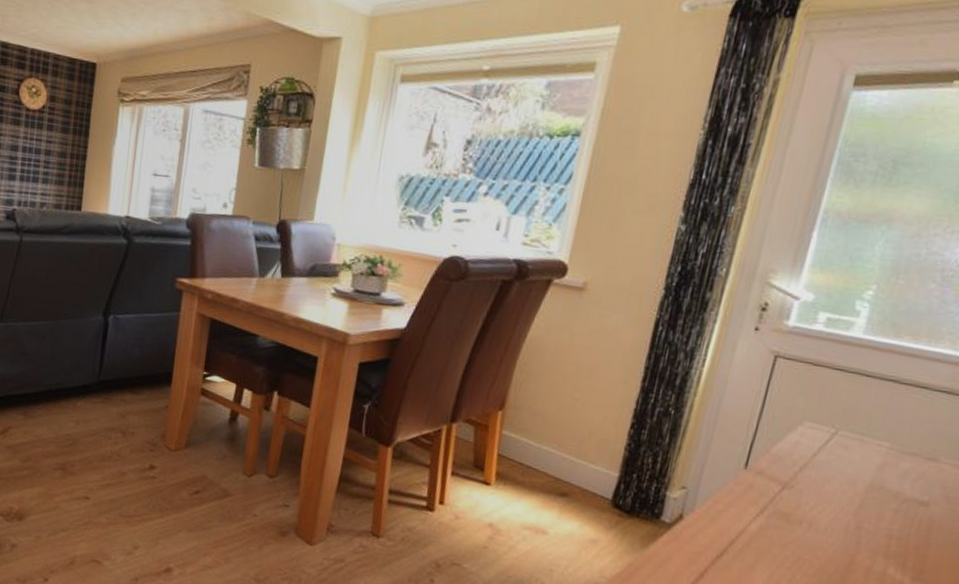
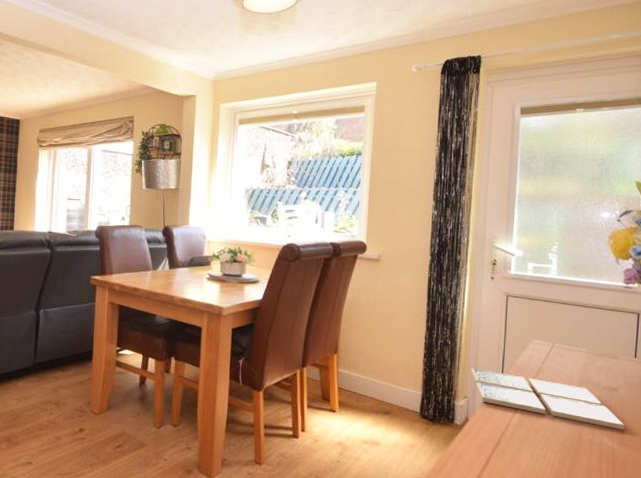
drink coaster: none [697,450,928,561] -> present [470,368,624,430]

